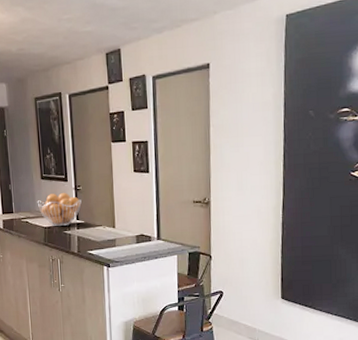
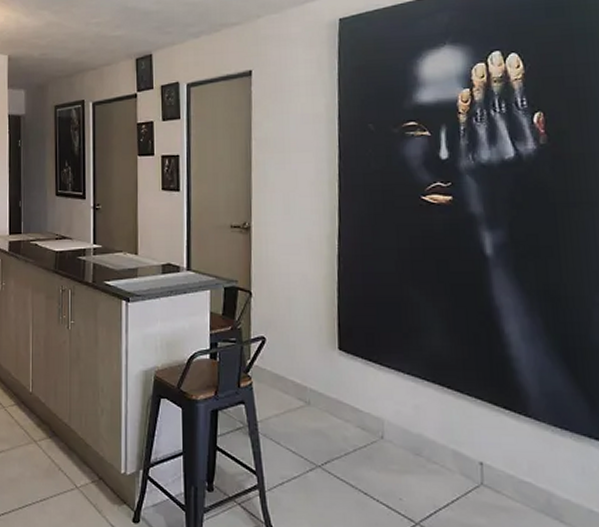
fruit basket: present [37,192,82,226] -> none [49,211,100,250]

